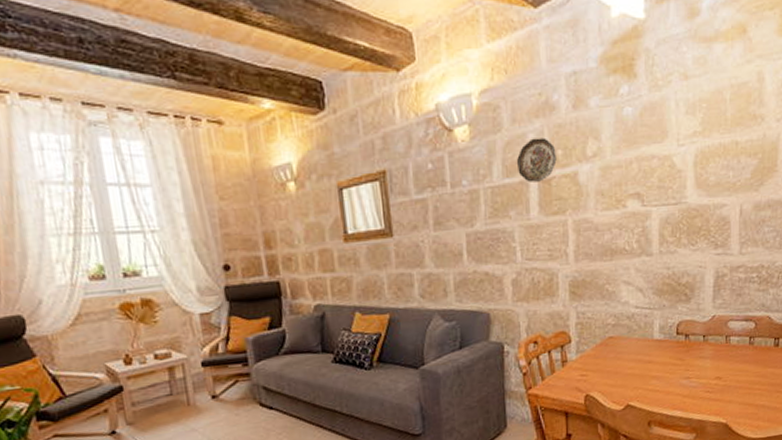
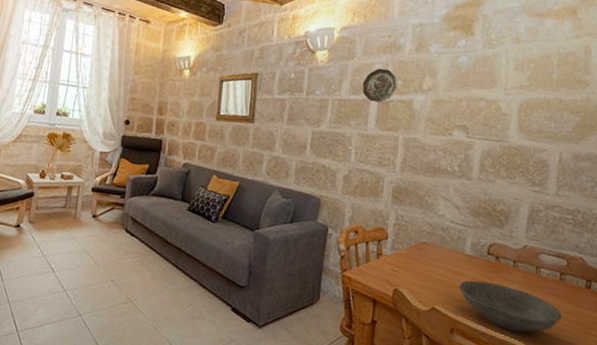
bowl: none [651,363,753,409] -> present [459,280,562,333]

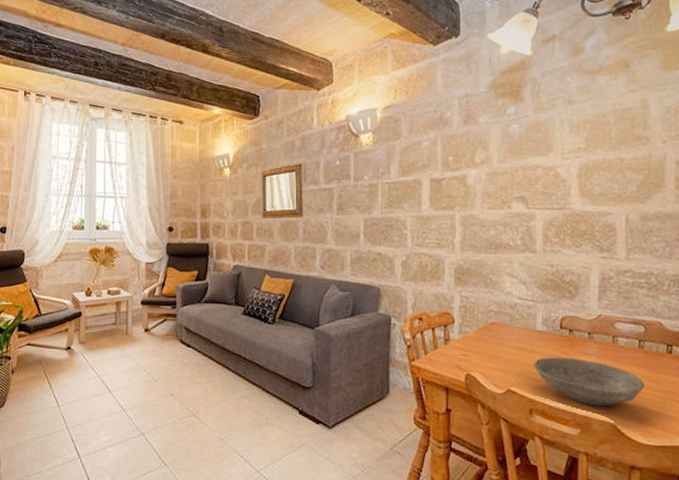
decorative plate: present [362,68,397,102] -> none [411,146,448,181]

